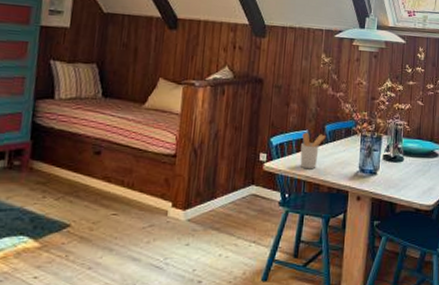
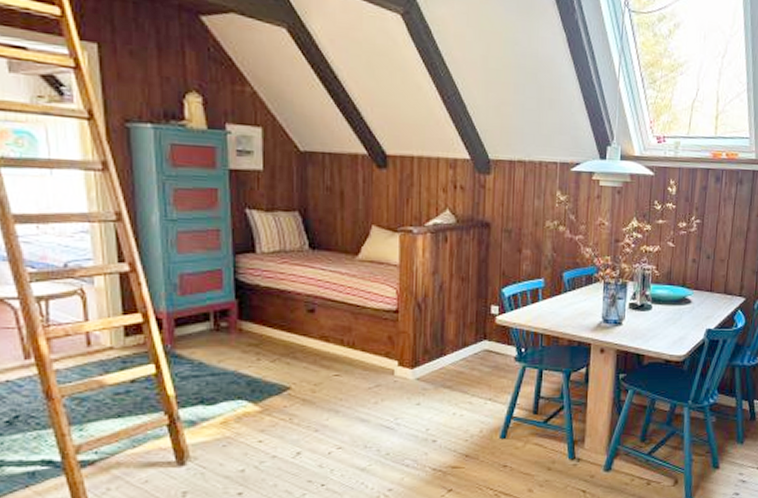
utensil holder: present [300,132,326,170] -> none [536,281,564,322]

